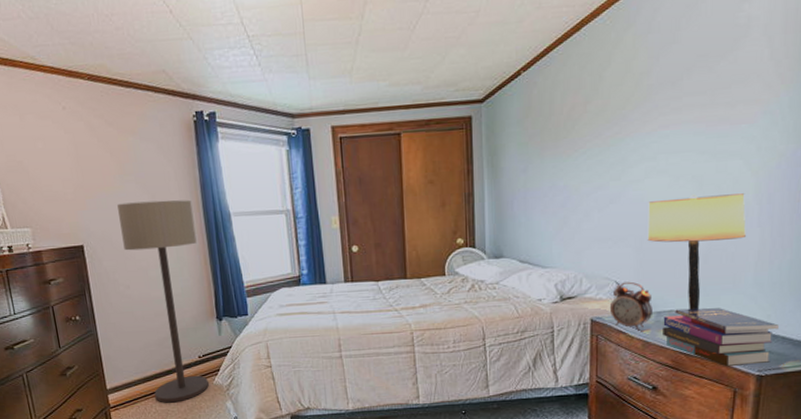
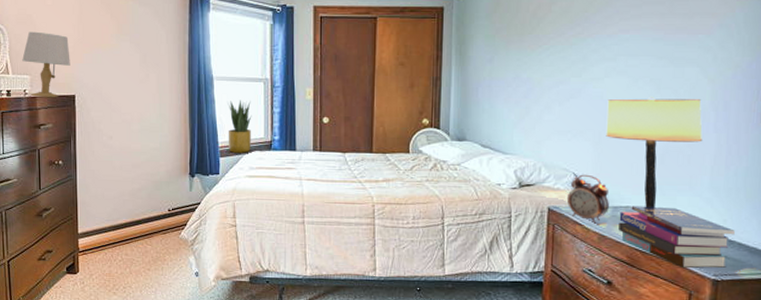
table lamp: none [19,179,74,251] -> present [22,31,70,98]
floor lamp: present [117,200,209,403] -> none [111,60,179,253]
planter: none [249,235,279,292] -> present [228,100,252,153]

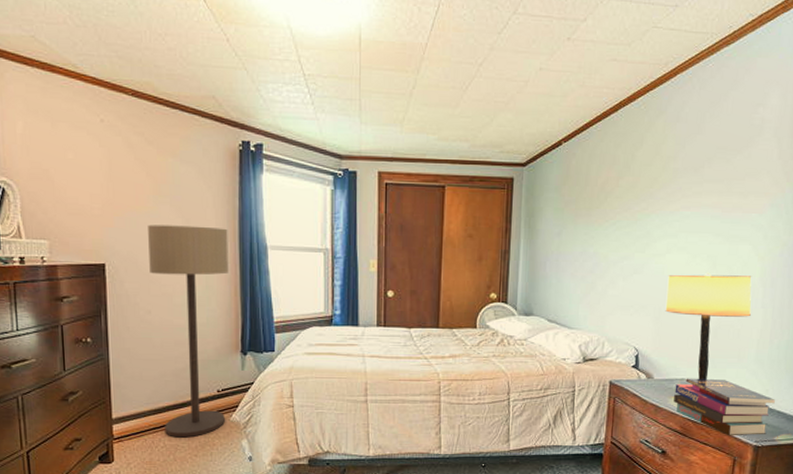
table lamp: present [22,31,70,98] -> none [38,189,99,267]
floor lamp: none [111,60,179,253] -> present [148,224,229,438]
planter: present [228,100,252,153] -> none [284,271,311,329]
alarm clock: present [566,174,609,224] -> none [627,348,666,396]

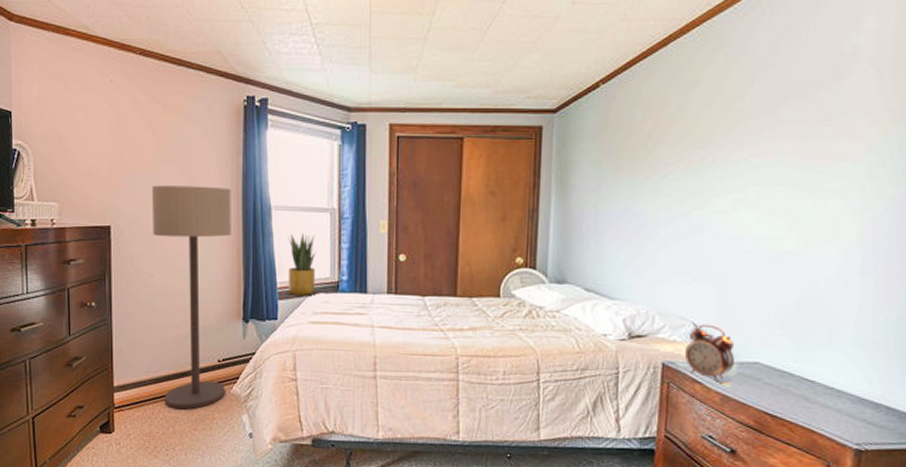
planter: none [284,271,311,329] -> present [288,233,316,295]
alarm clock: none [627,348,666,396] -> present [684,324,734,382]
table lamp: present [665,272,752,380] -> none [731,233,847,364]
books: present [674,378,775,436] -> none [745,361,882,437]

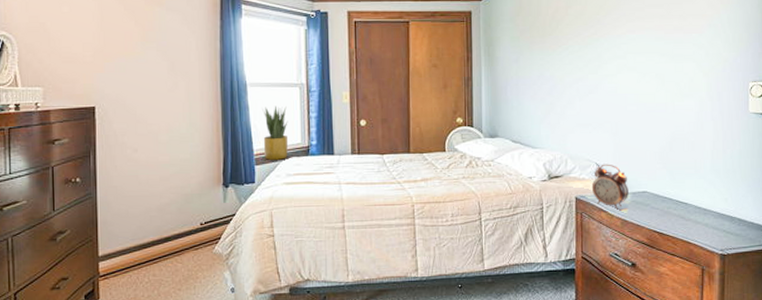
floor lamp: present [152,185,231,410] -> none [136,68,211,272]

